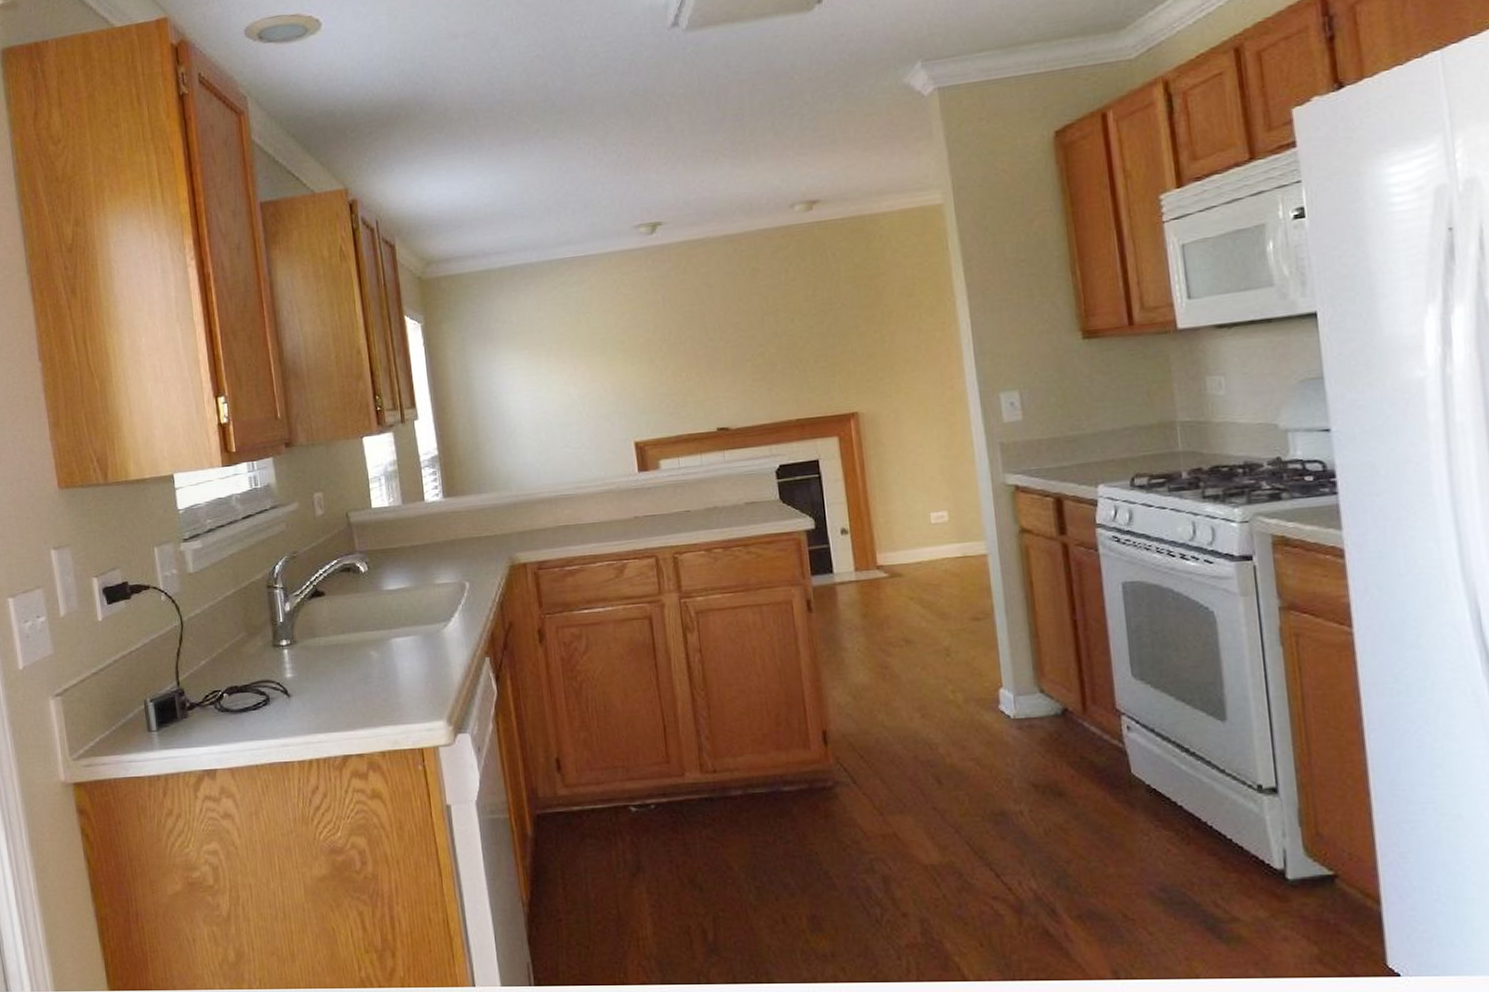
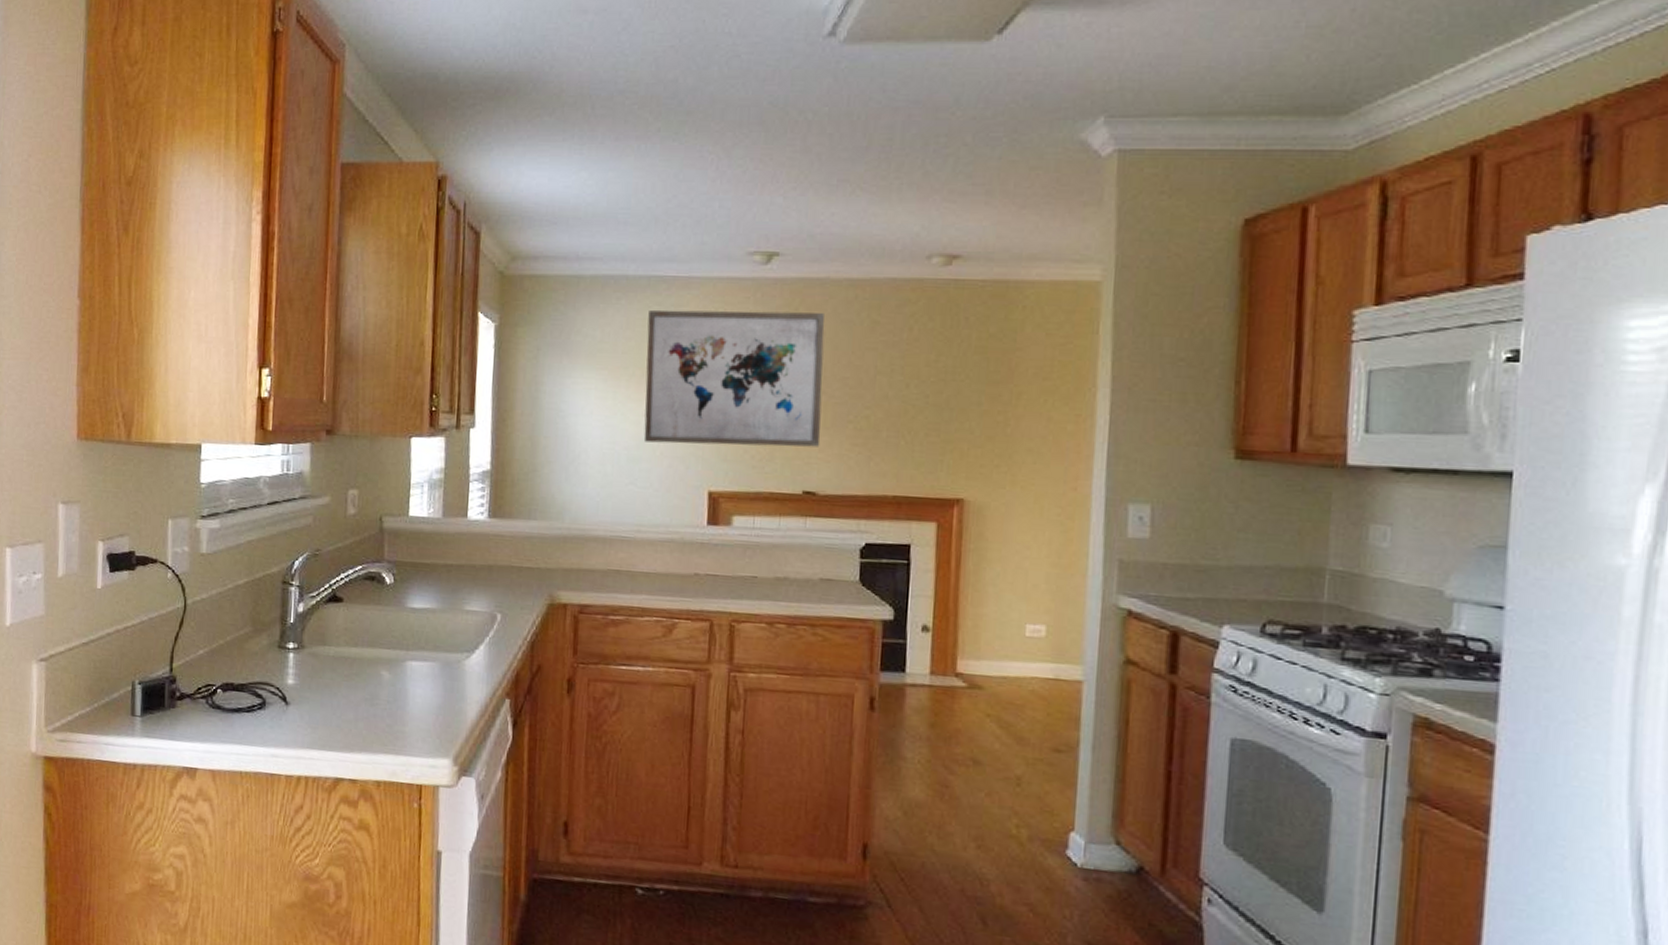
wall art: none [555,269,726,408] -> present [643,309,825,447]

